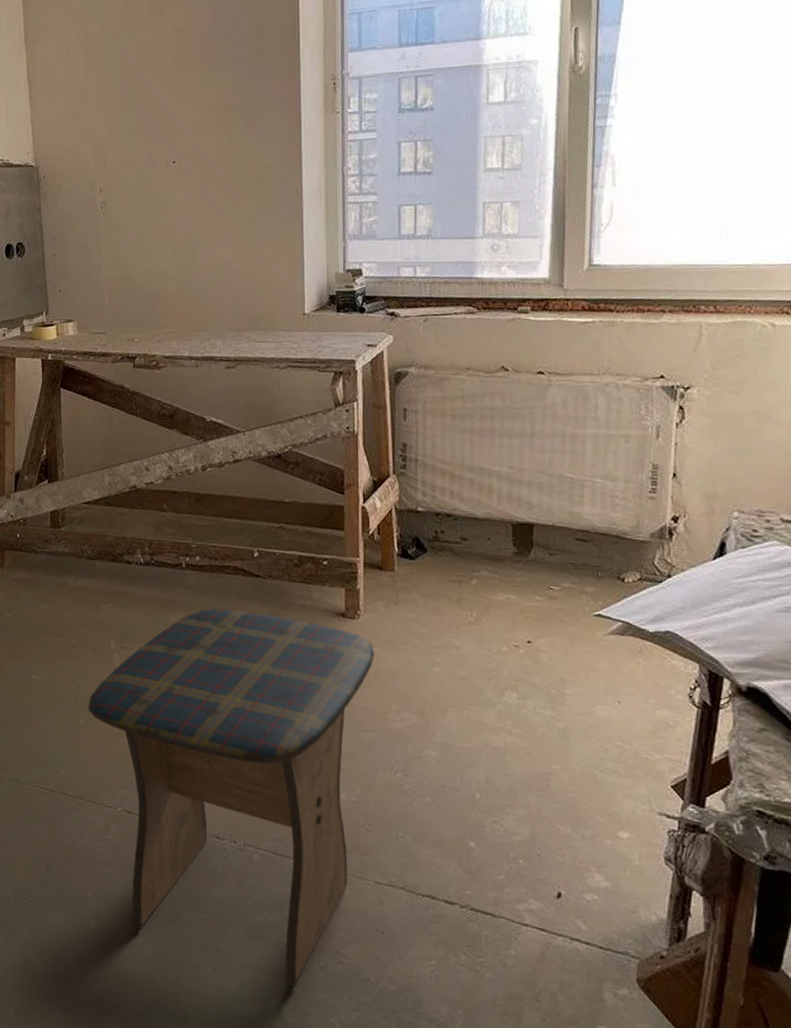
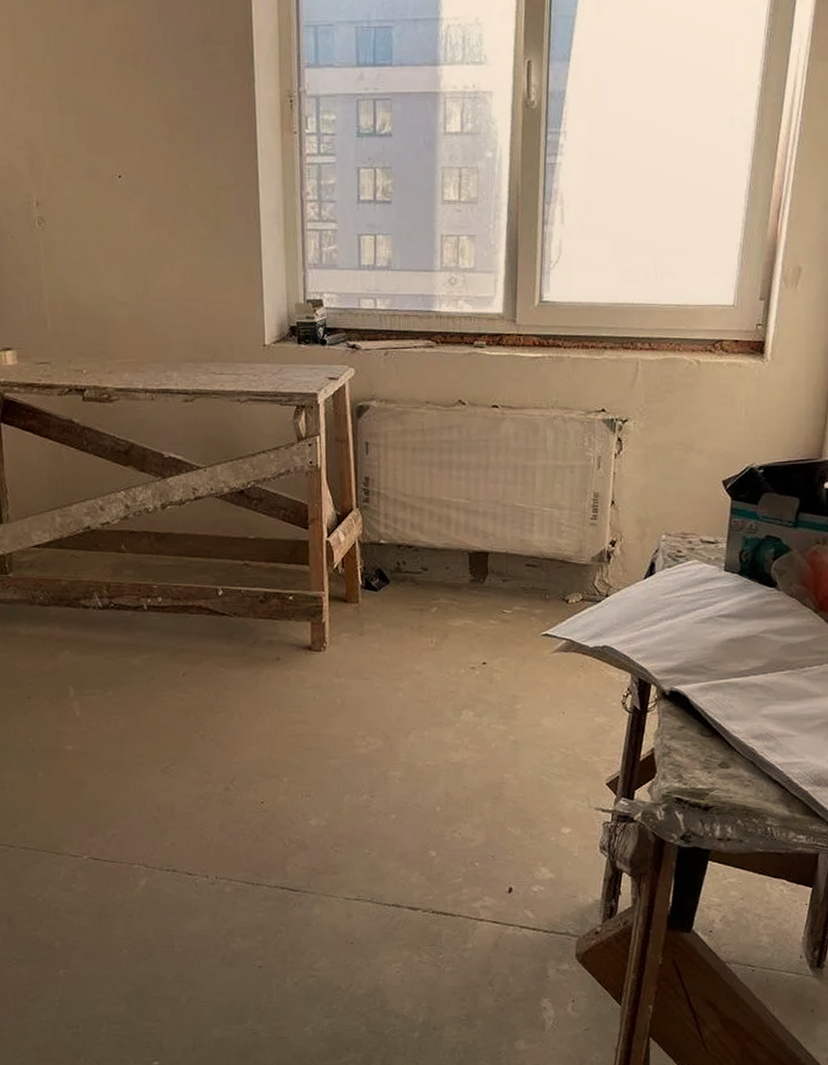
stool: present [88,609,375,988] -> none [47,649,341,1005]

